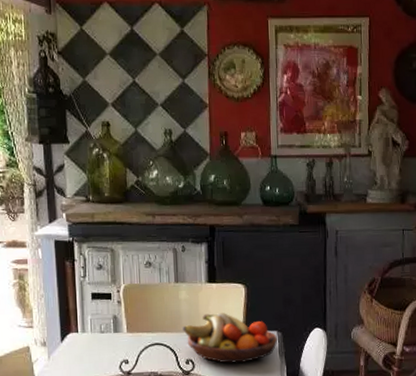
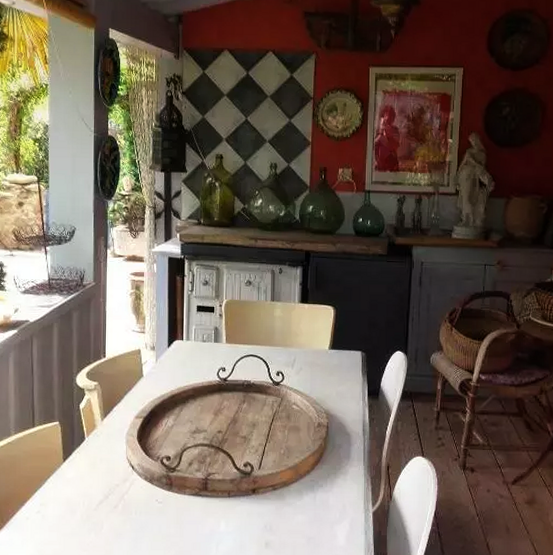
fruit bowl: present [183,313,278,363] -> none [275,331,362,378]

